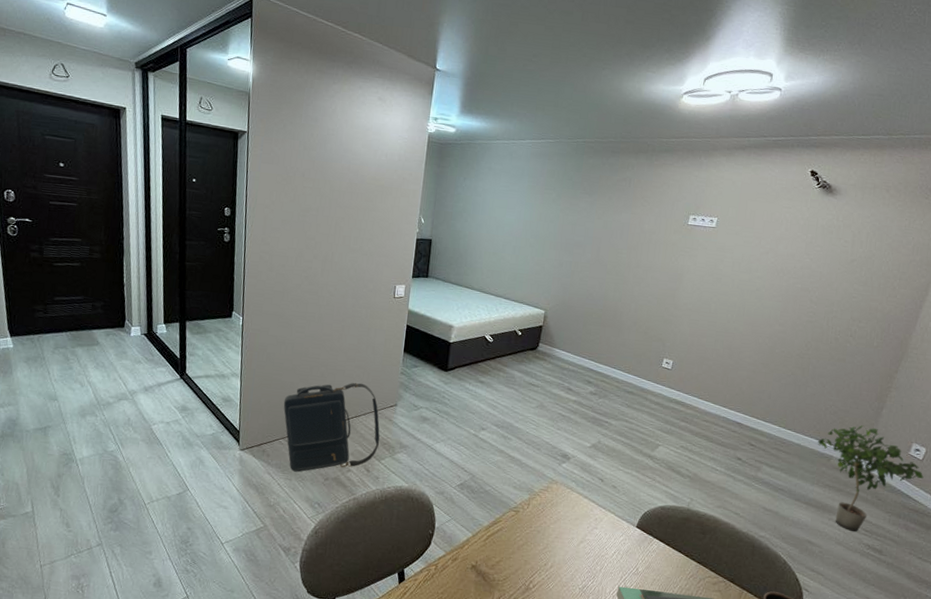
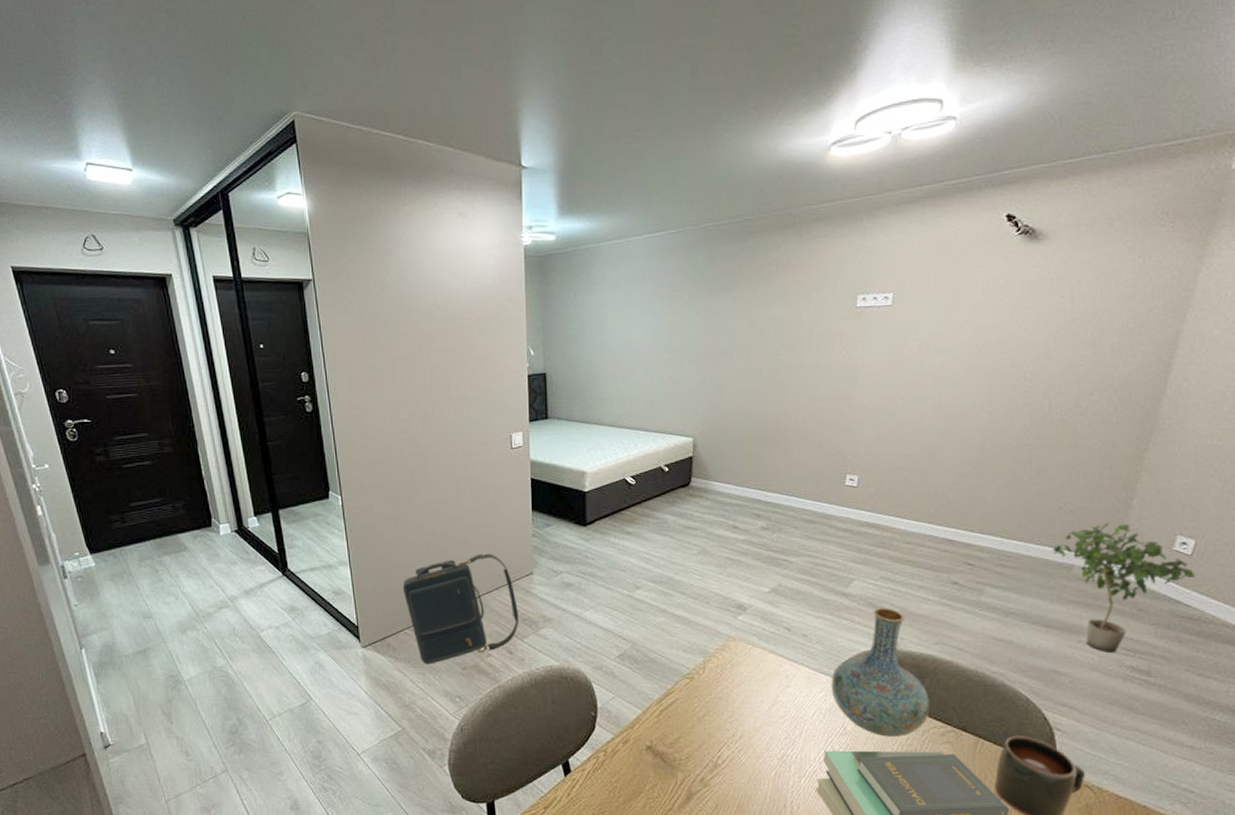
vase: none [630,471,709,582] -> present [831,608,931,737]

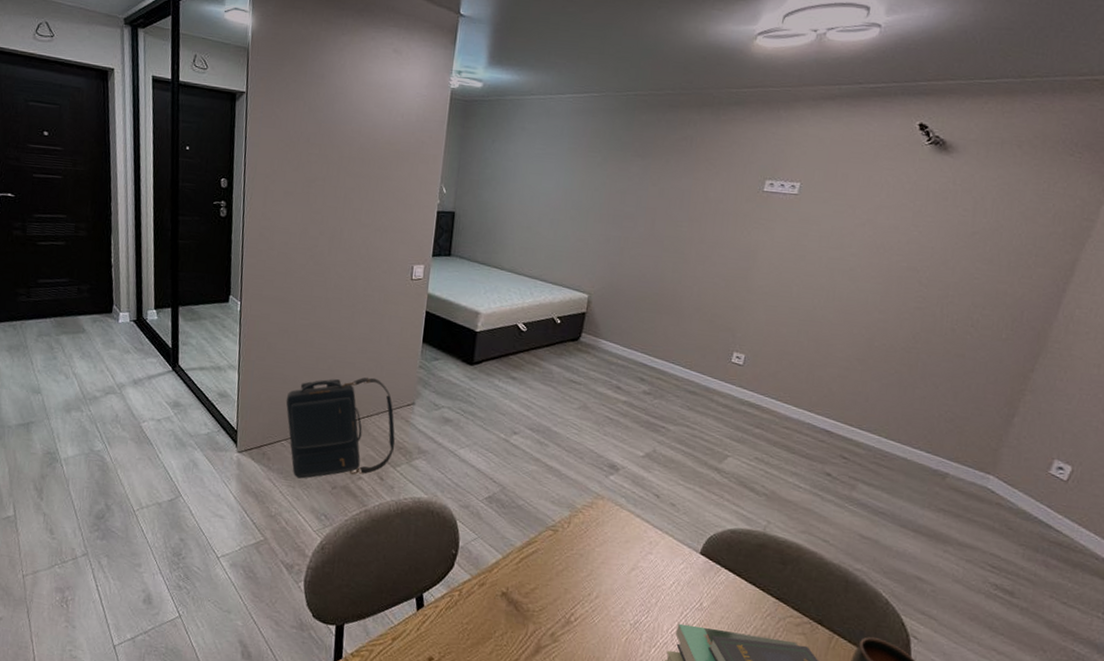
vase: present [831,608,931,737] -> none [692,488,790,621]
potted plant: present [1052,522,1196,652] -> none [928,436,1069,567]

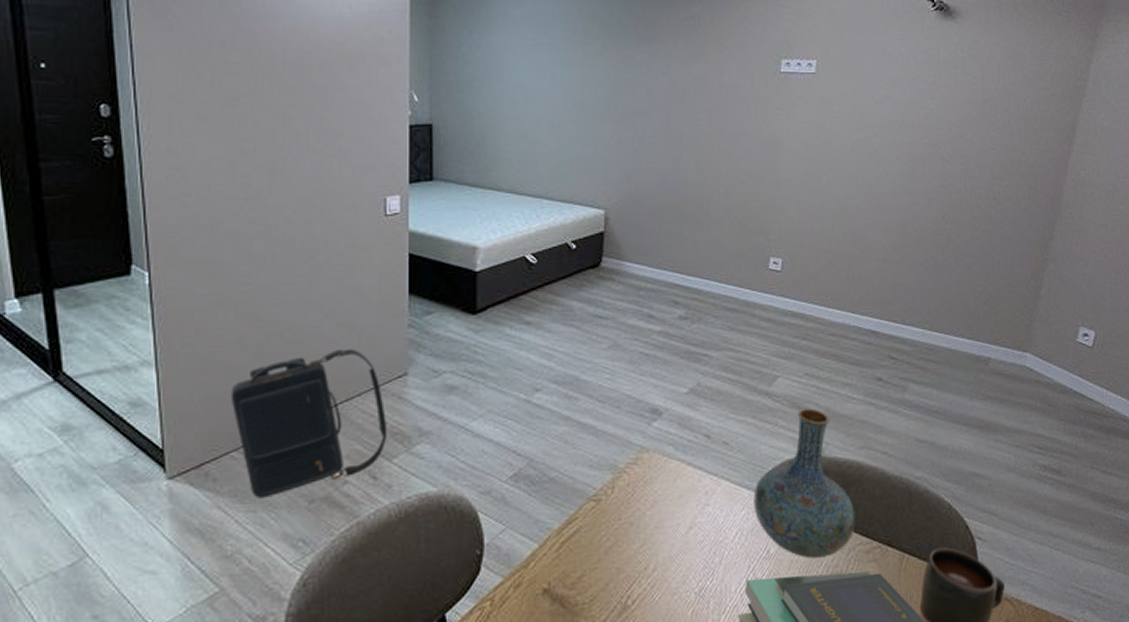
vase: none [692,488,790,621] -> present [753,408,857,559]

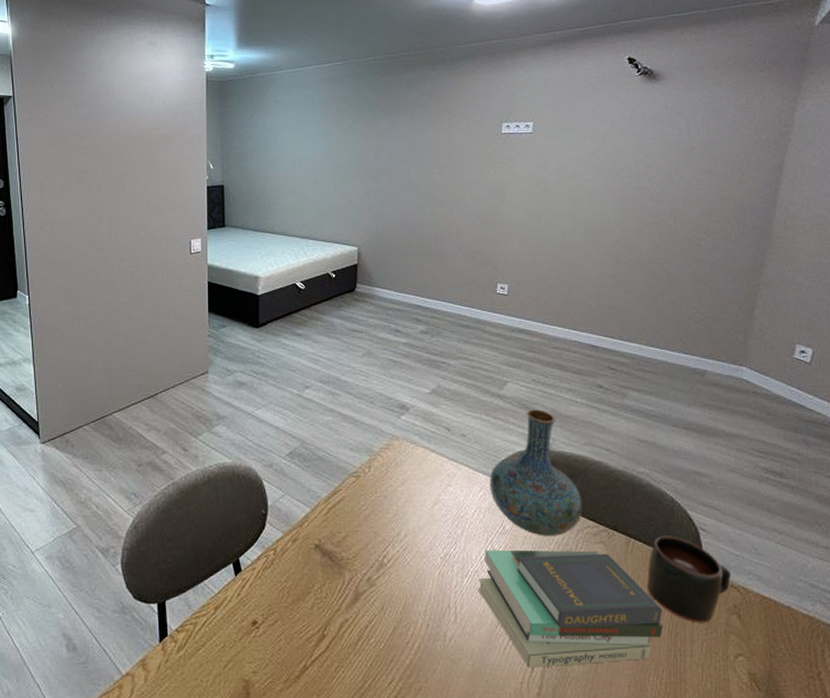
backpack: present [230,348,388,499] -> none [83,352,194,461]

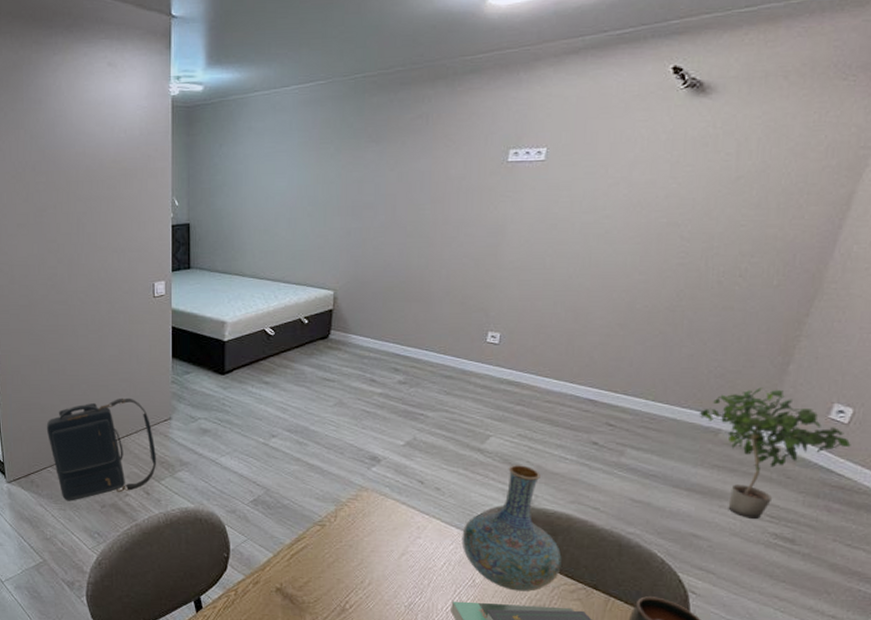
backpack: none [83,352,194,461] -> present [46,397,157,501]
potted plant: none [686,331,816,454] -> present [699,387,851,519]

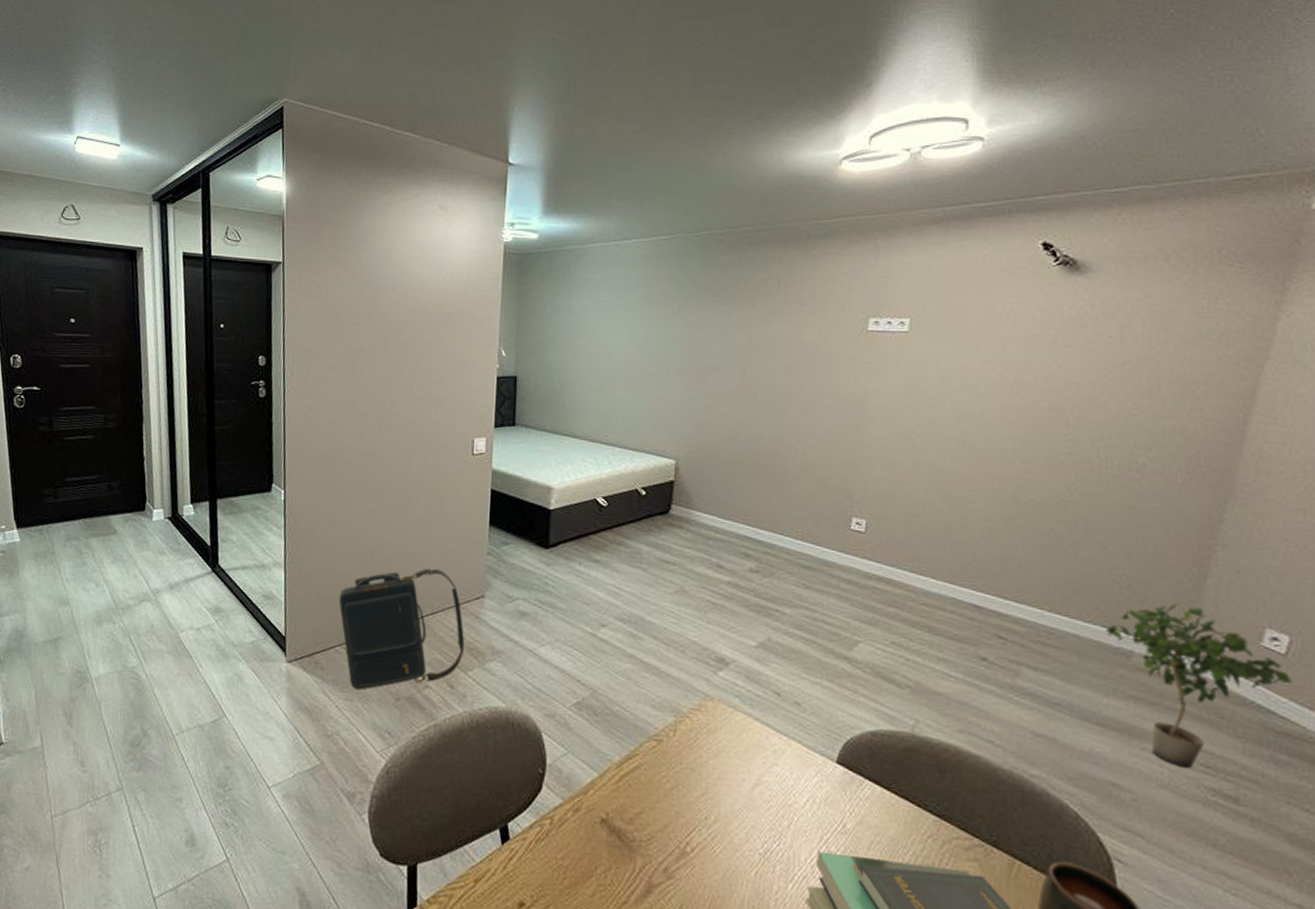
vase: present [461,465,563,592] -> none [828,679,953,845]

